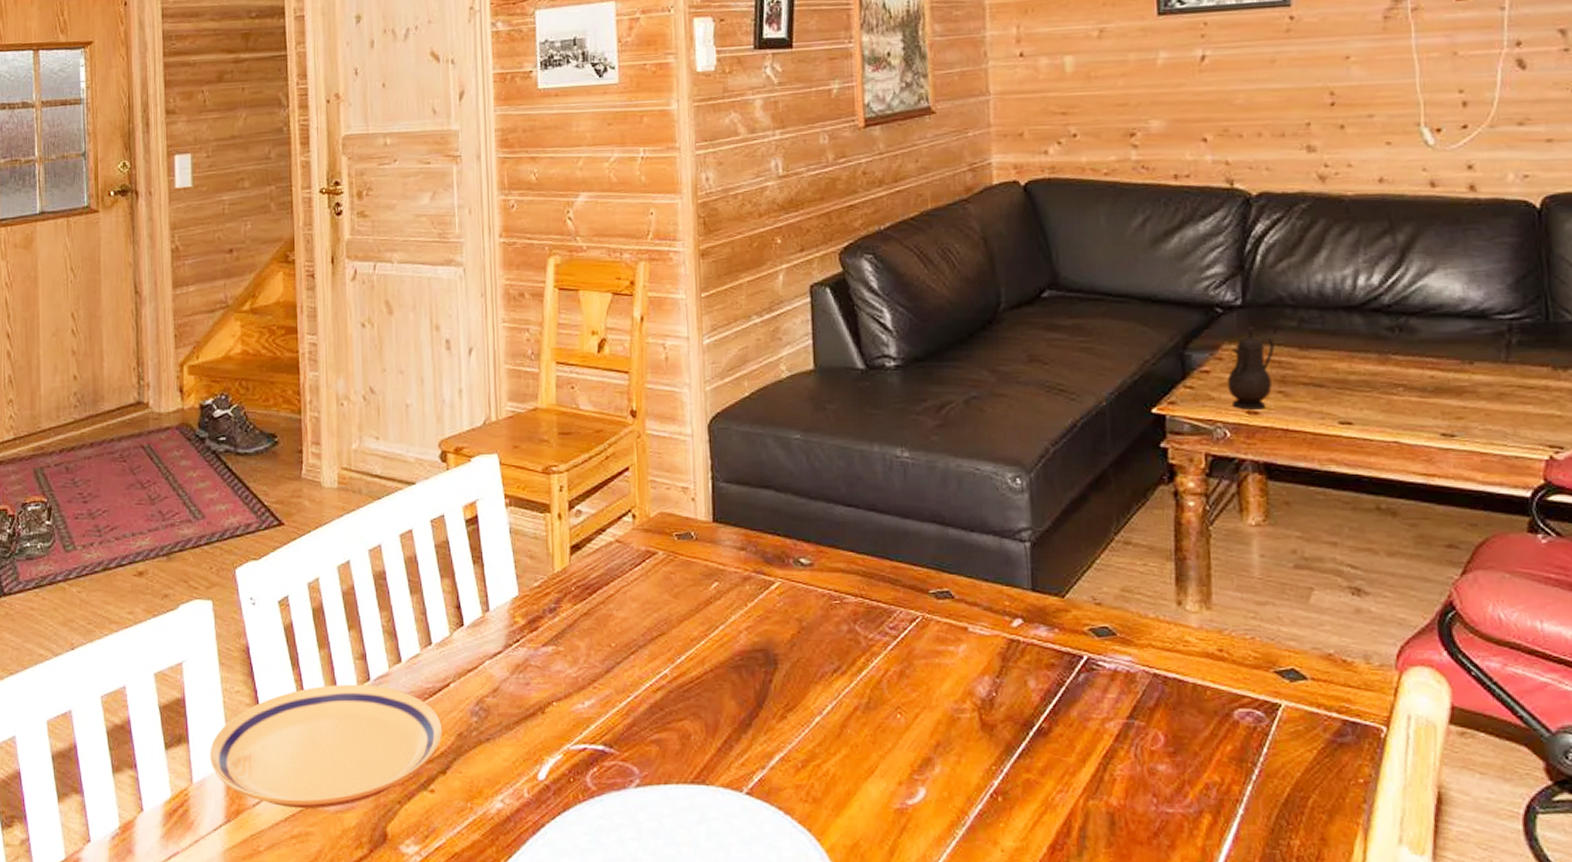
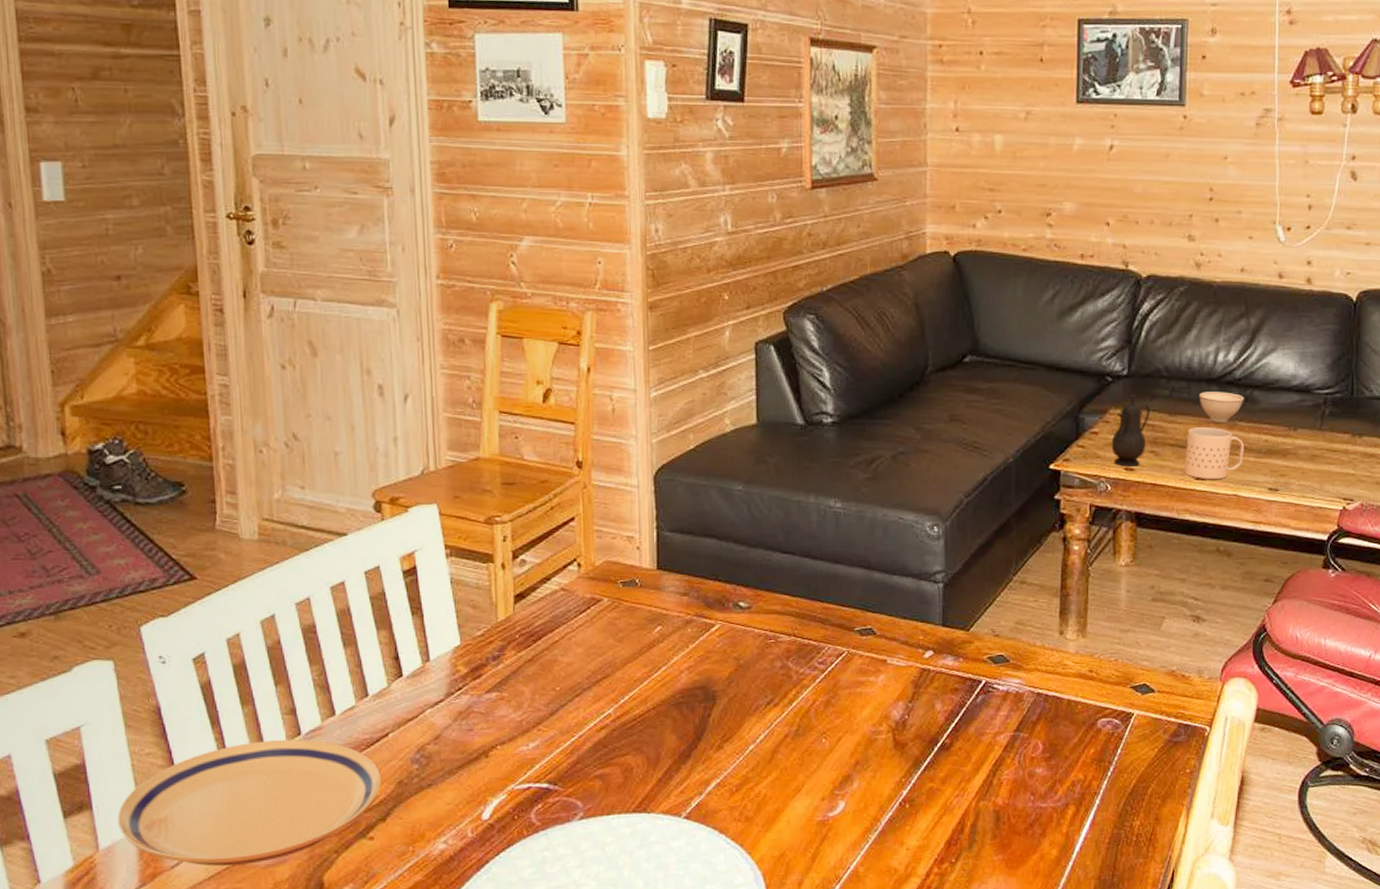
mug: none [1324,362,1404,425] -> present [1184,427,1245,480]
bowl: none [1336,320,1397,358] -> present [1199,392,1244,424]

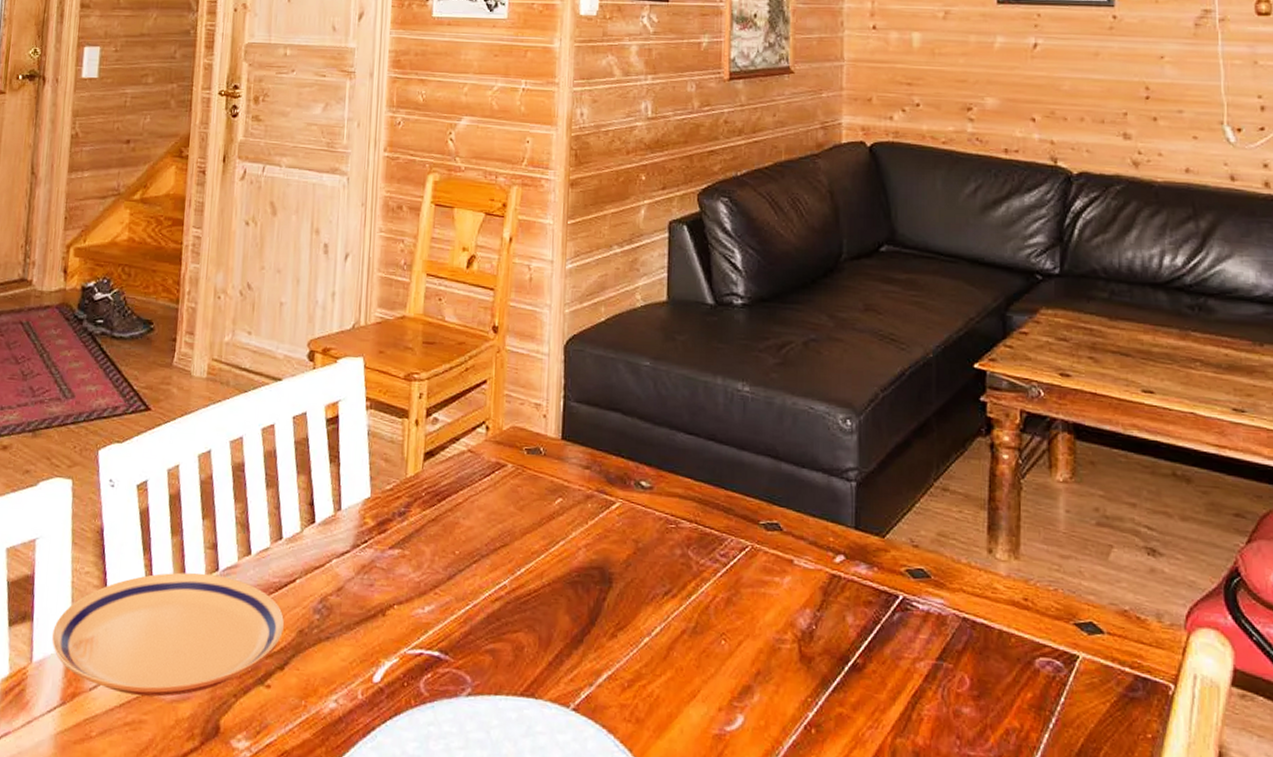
coffeepot: present [1111,394,1150,467] -> none [1043,295,1087,373]
mug: present [1184,427,1245,480] -> none [1129,335,1201,395]
bowl: present [1199,392,1244,424] -> none [1143,297,1197,333]

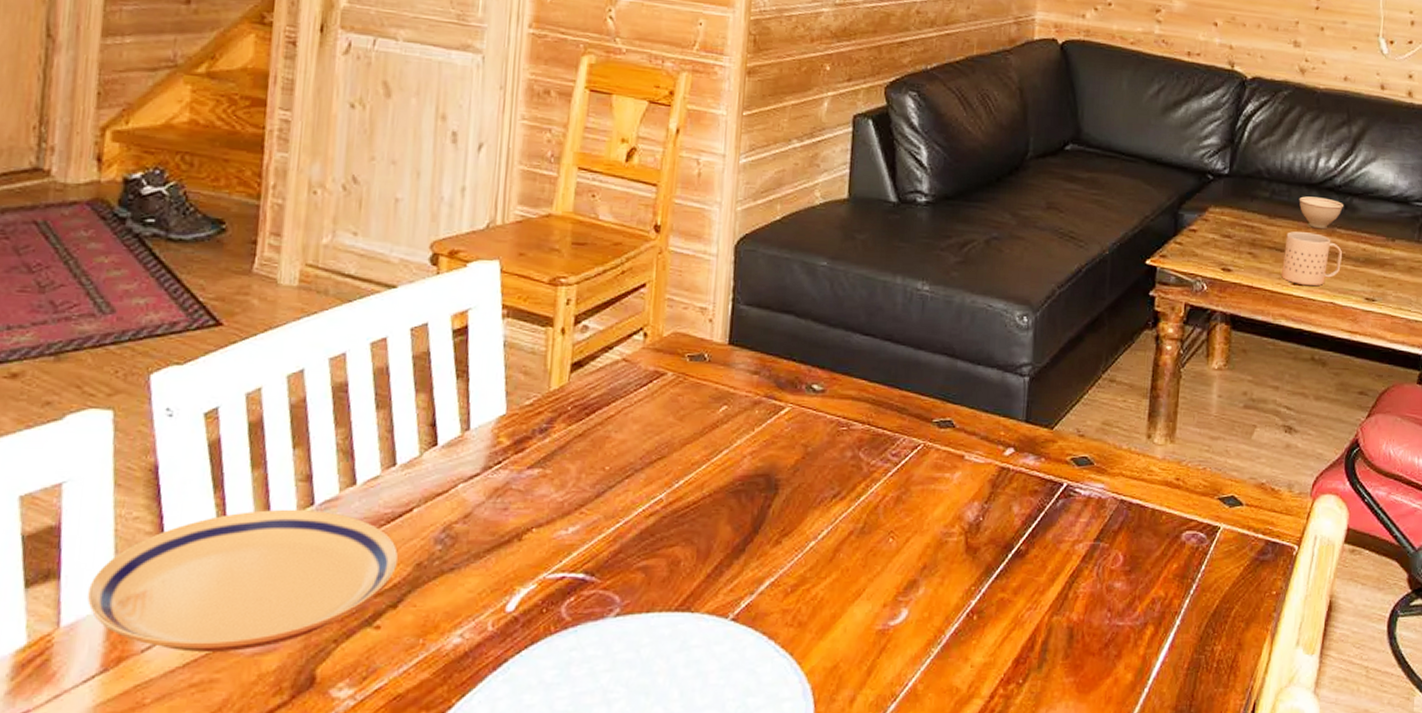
mug: none [1129,335,1201,395] -> present [1281,231,1343,286]
bowl: none [1143,297,1197,333] -> present [1299,196,1343,230]

